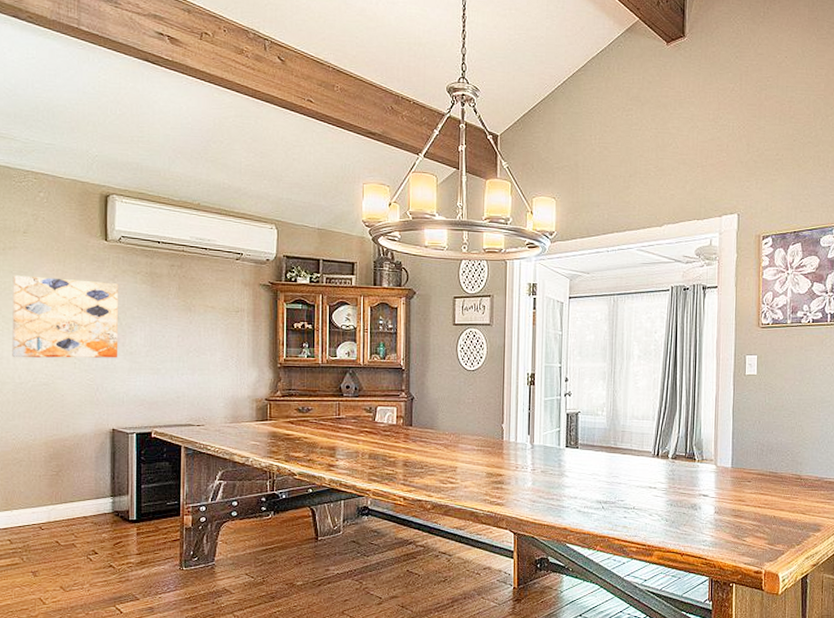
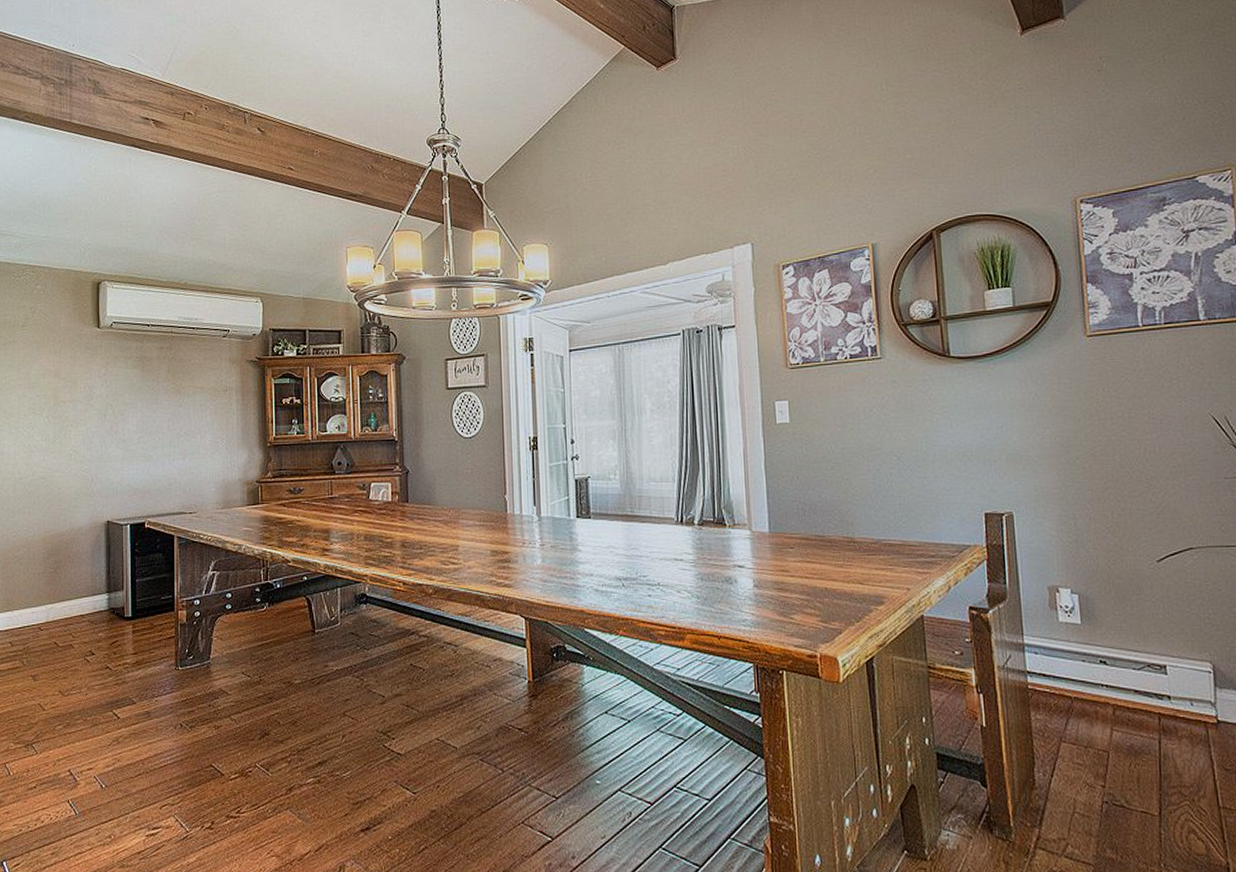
wall art: present [12,275,119,358] -> none [12,369,112,453]

